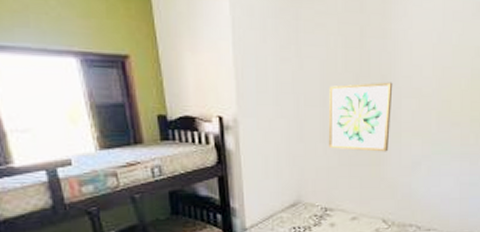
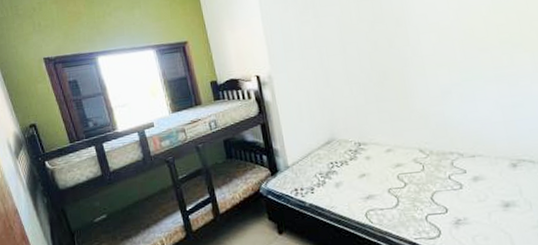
wall art: present [328,82,393,152] -> none [347,22,414,89]

